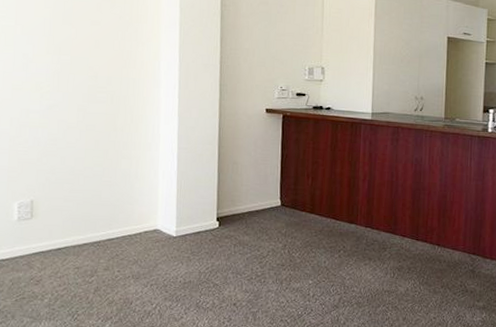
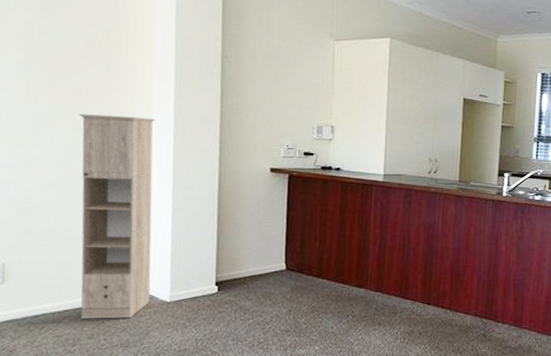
storage cabinet: none [96,62,163,253] -> present [78,113,156,320]

